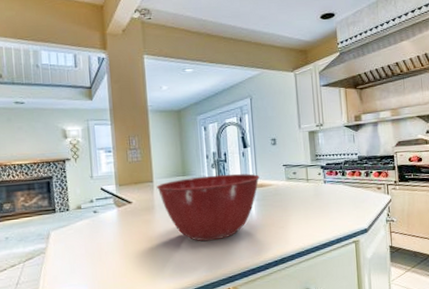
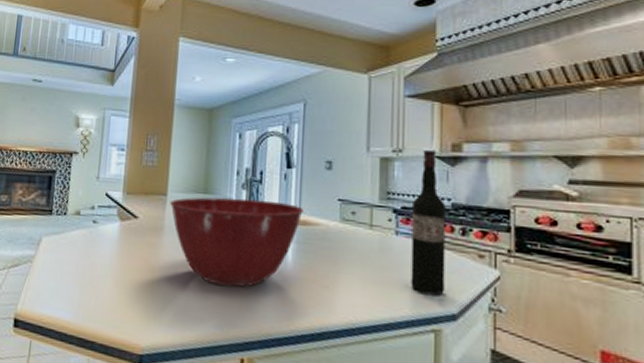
wine bottle: none [333,122,359,219] -> present [411,150,446,295]

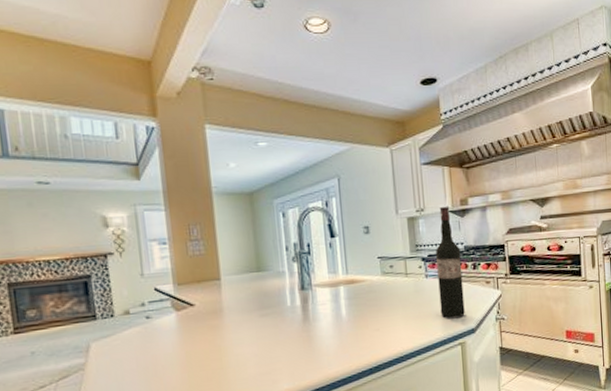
mixing bowl: present [170,197,304,288] -> none [225,267,350,349]

